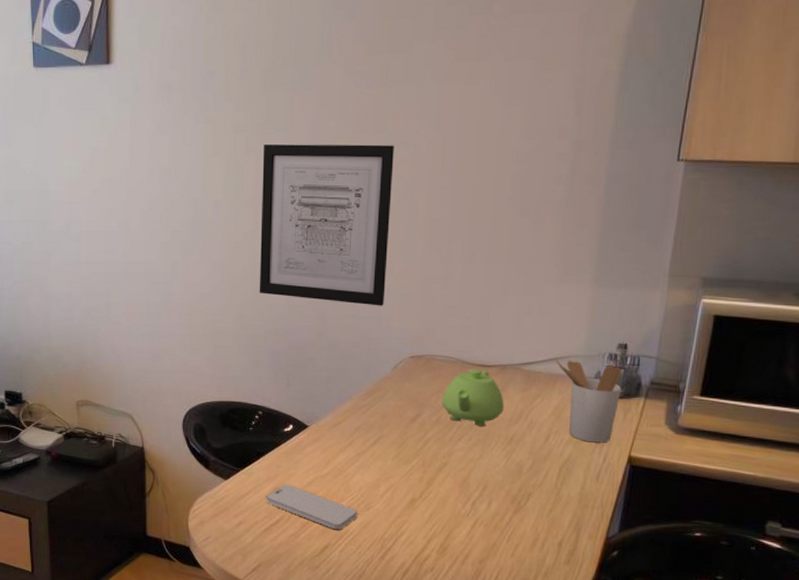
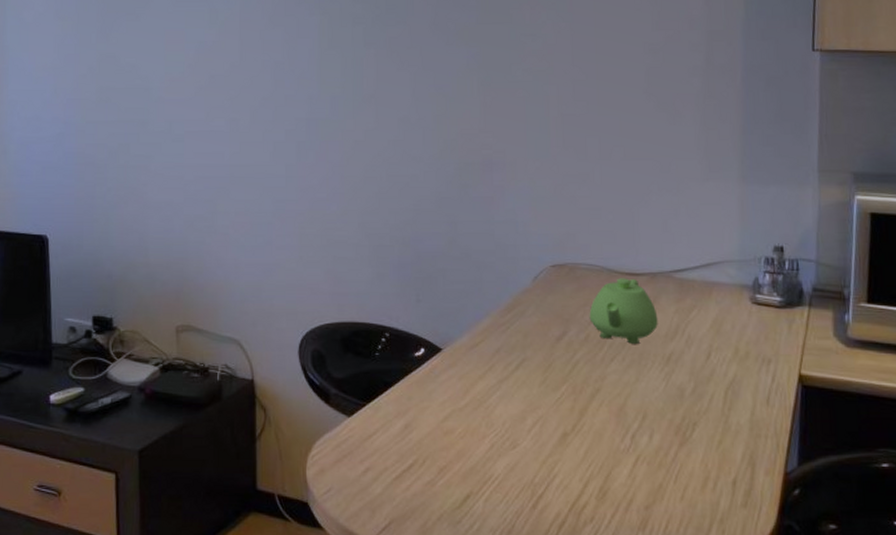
wall art: present [259,143,394,306] -> none [382,36,522,210]
smartphone: present [266,485,357,530] -> none [396,421,502,475]
utensil holder: present [556,360,622,443] -> none [709,265,783,360]

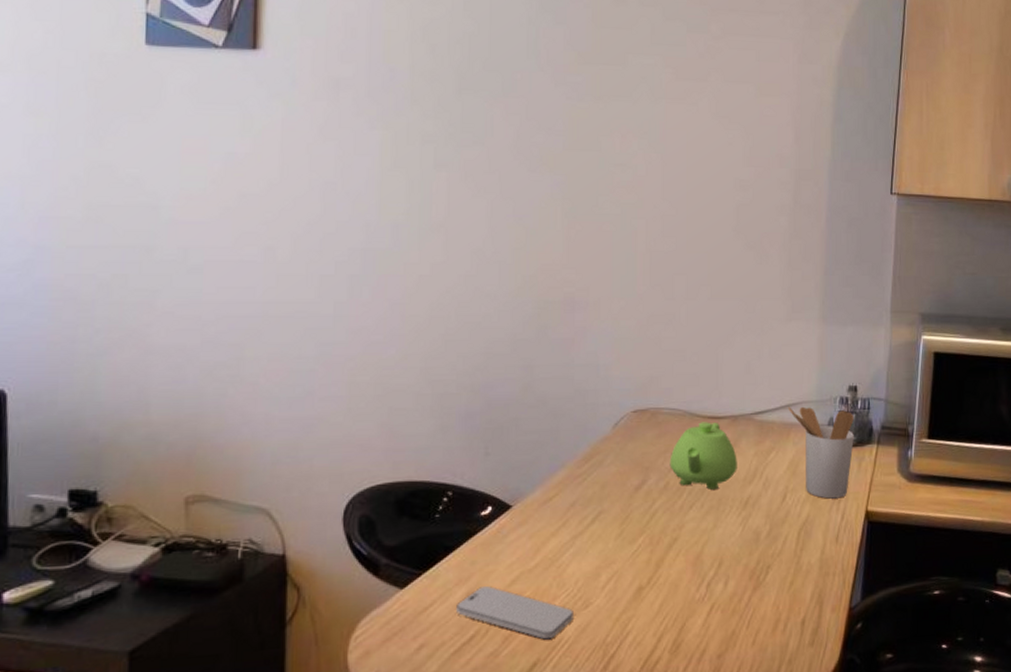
smartphone: none [396,421,502,475] -> present [456,586,573,640]
utensil holder: none [709,265,783,360] -> present [788,406,854,499]

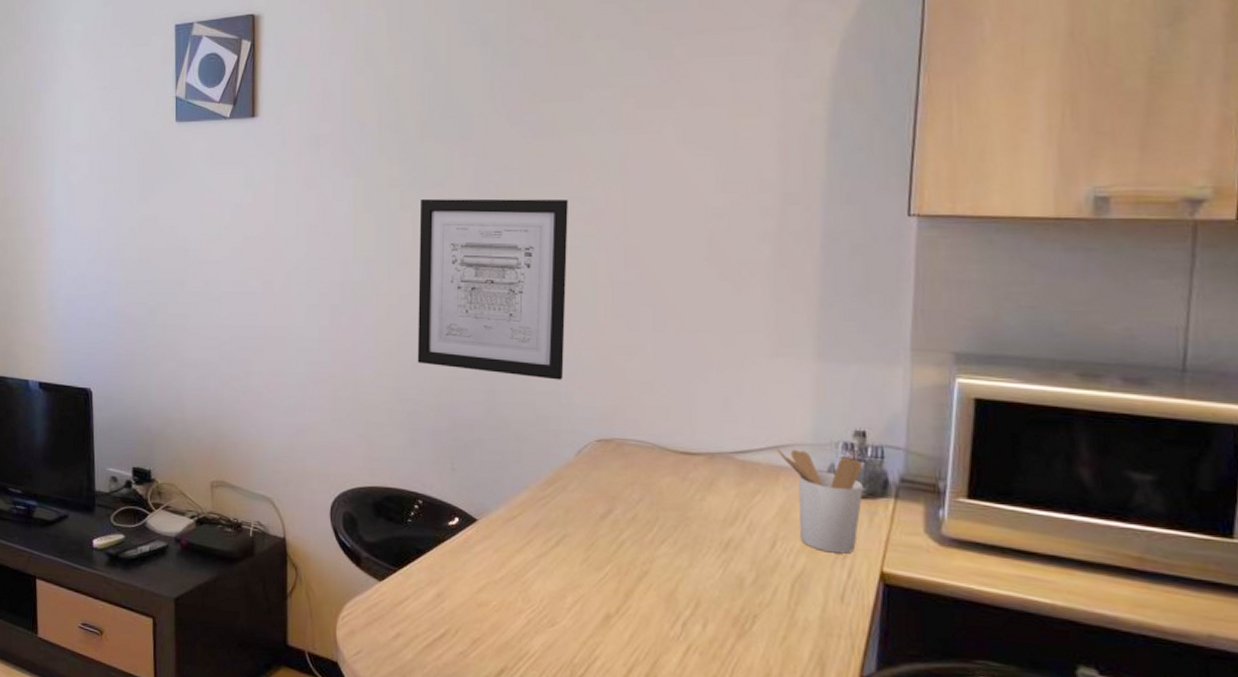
wall art: none [449,157,610,352] -> present [417,198,568,380]
smartphone: present [456,586,573,640] -> none [428,590,539,650]
teapot: present [669,422,737,490] -> none [637,456,716,527]

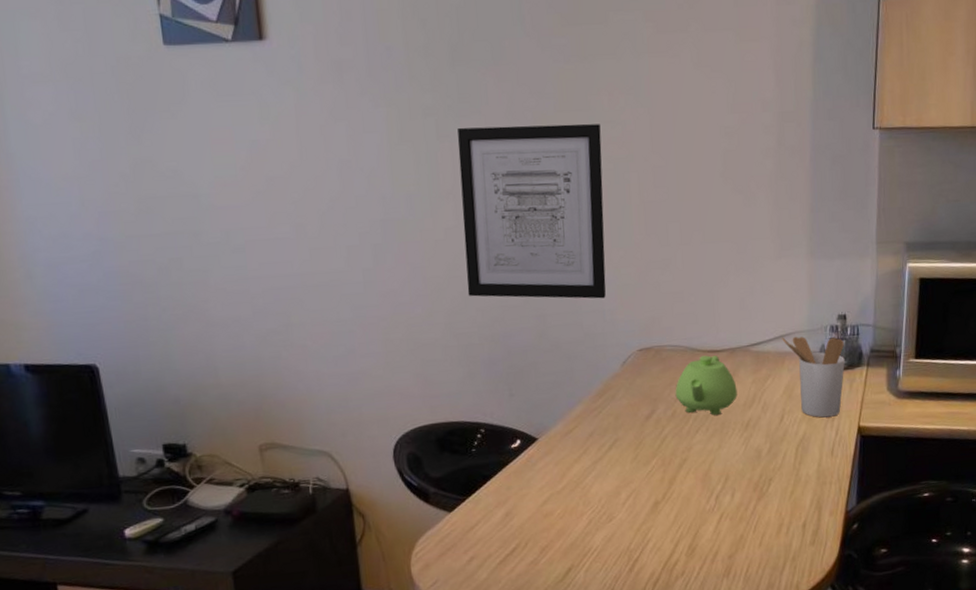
teapot: none [637,456,716,527] -> present [675,355,737,415]

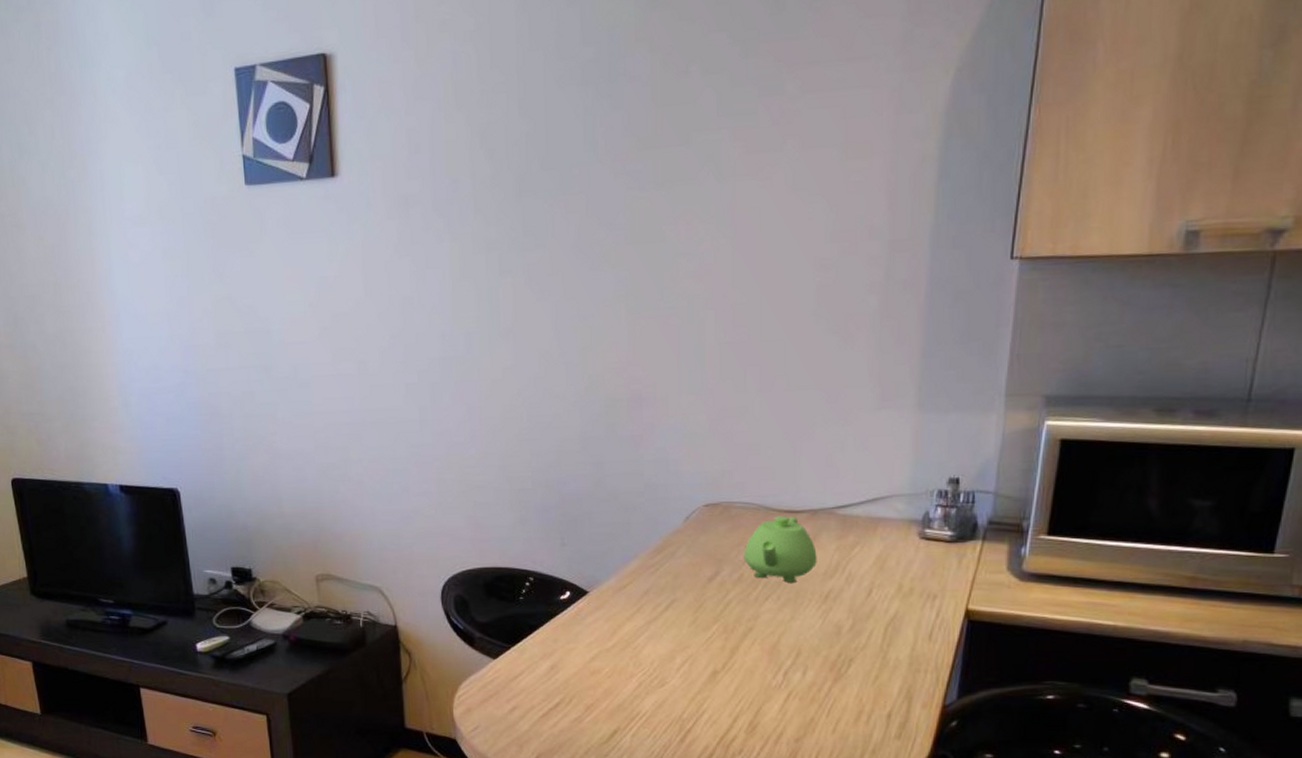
wall art: present [457,123,606,299] -> none [520,256,675,448]
utensil holder: present [782,336,845,418] -> none [876,500,954,596]

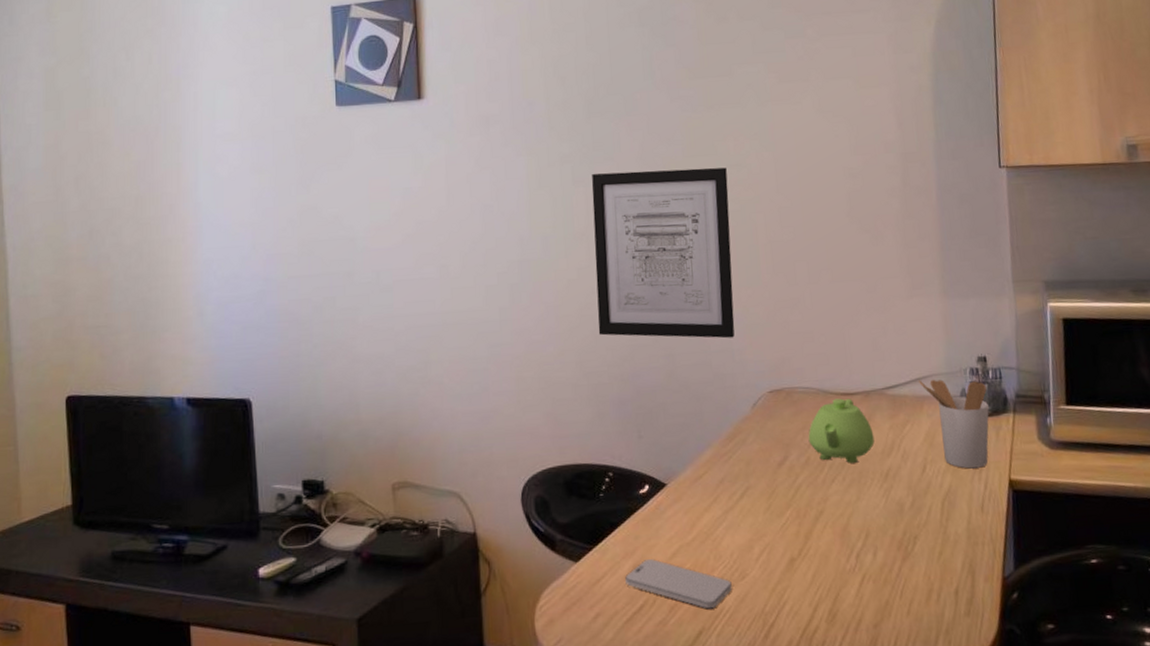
wall art: none [520,256,675,448] -> present [591,167,735,339]
smartphone: none [542,662,650,711] -> present [625,559,732,609]
utensil holder: none [876,500,954,596] -> present [919,379,989,469]

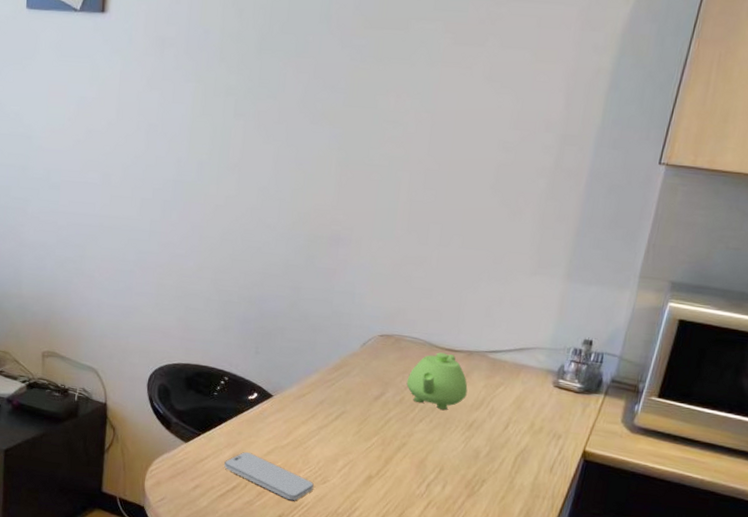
wall art: present [591,167,735,339] -> none [235,109,383,283]
utensil holder: present [919,379,989,469] -> none [522,350,585,436]

